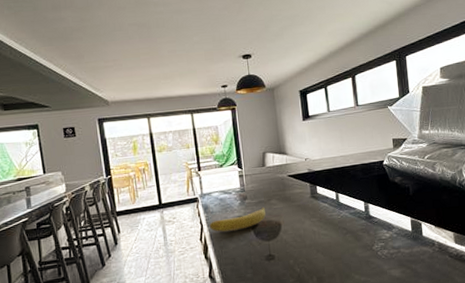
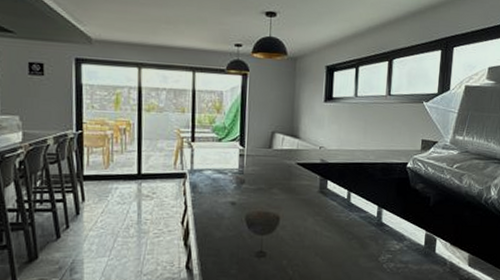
fruit: present [209,207,266,232] -> none [195,195,265,218]

